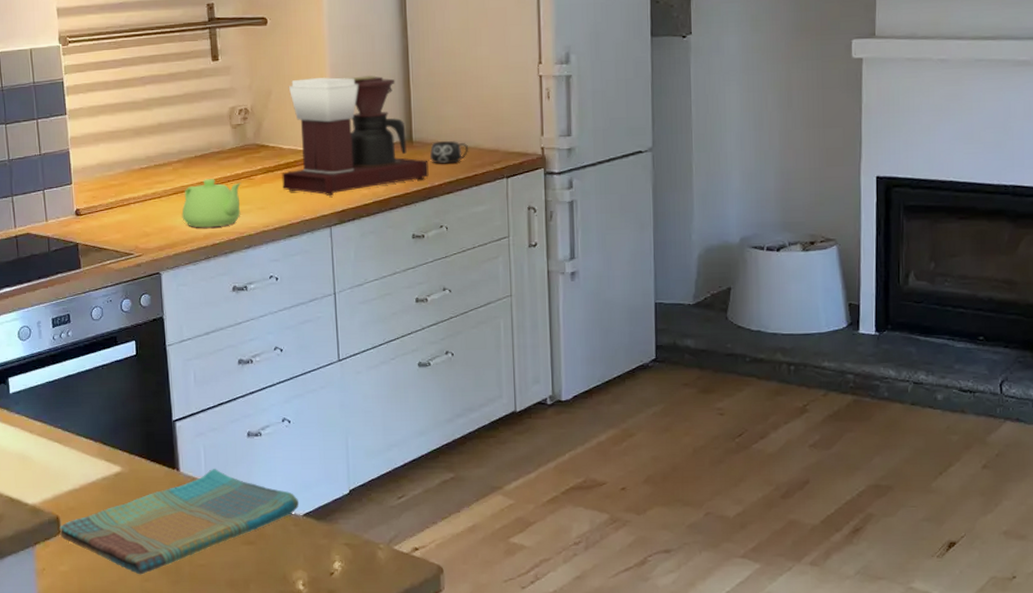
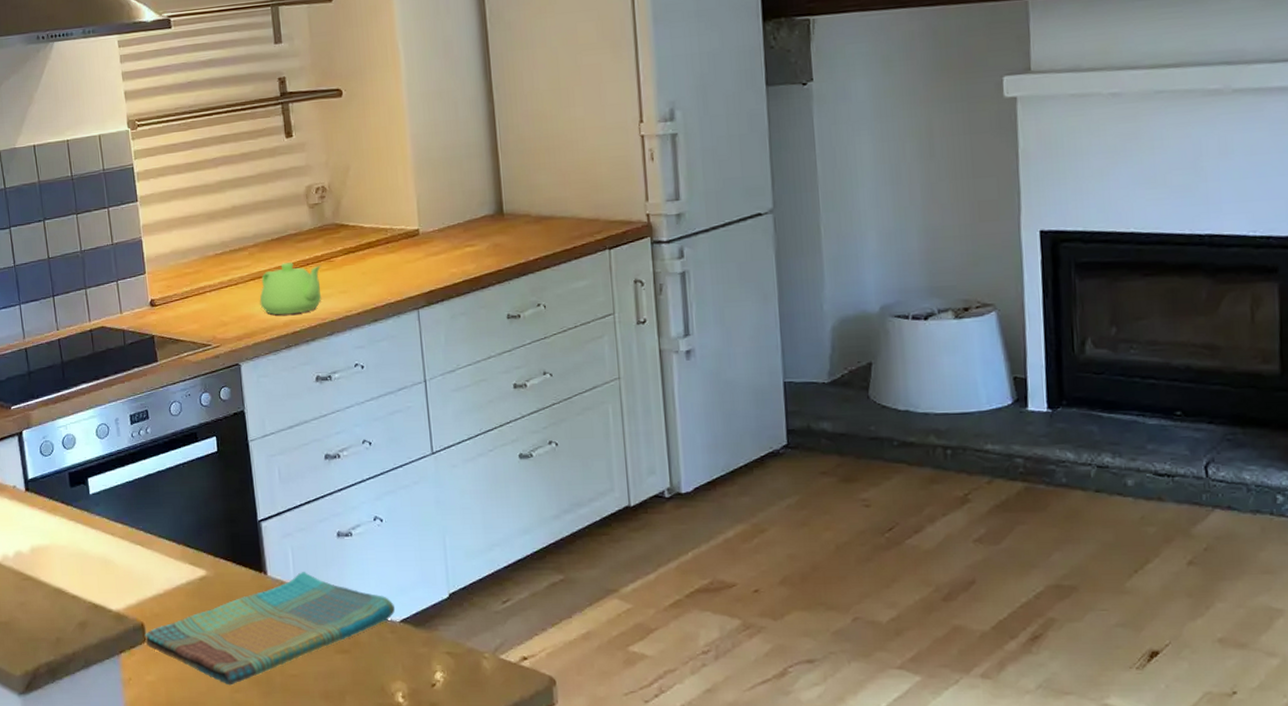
coffee maker: present [282,75,429,197] -> none [364,144,523,277]
mug: present [430,141,469,164] -> none [523,211,566,237]

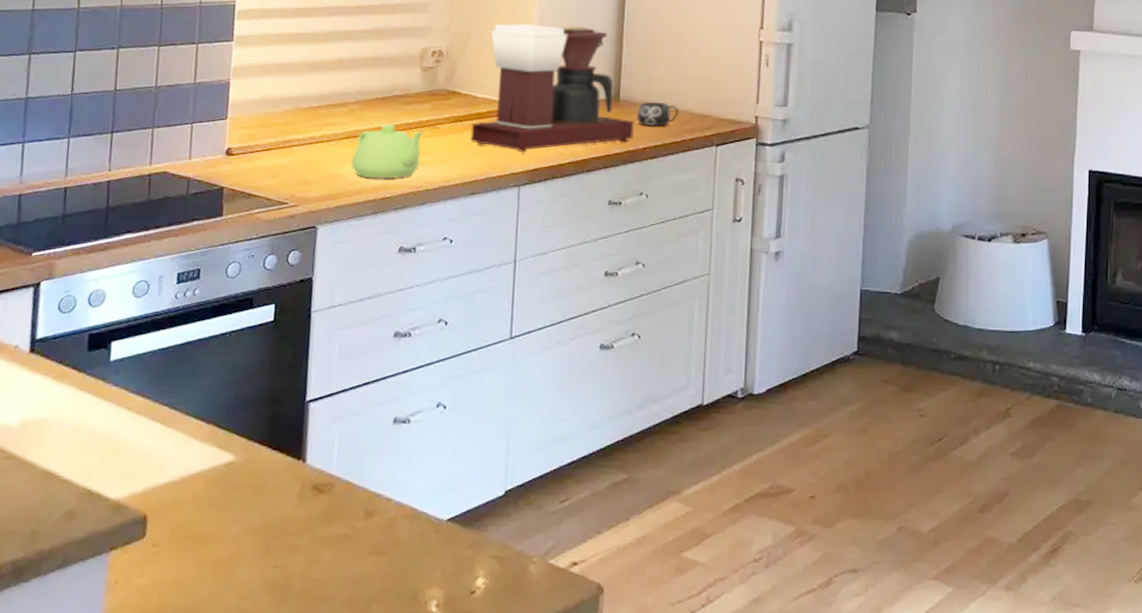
dish towel: present [145,572,396,686] -> none [144,461,445,591]
coffee maker: none [364,144,523,277] -> present [470,23,634,153]
mug: none [523,211,566,237] -> present [637,102,679,127]

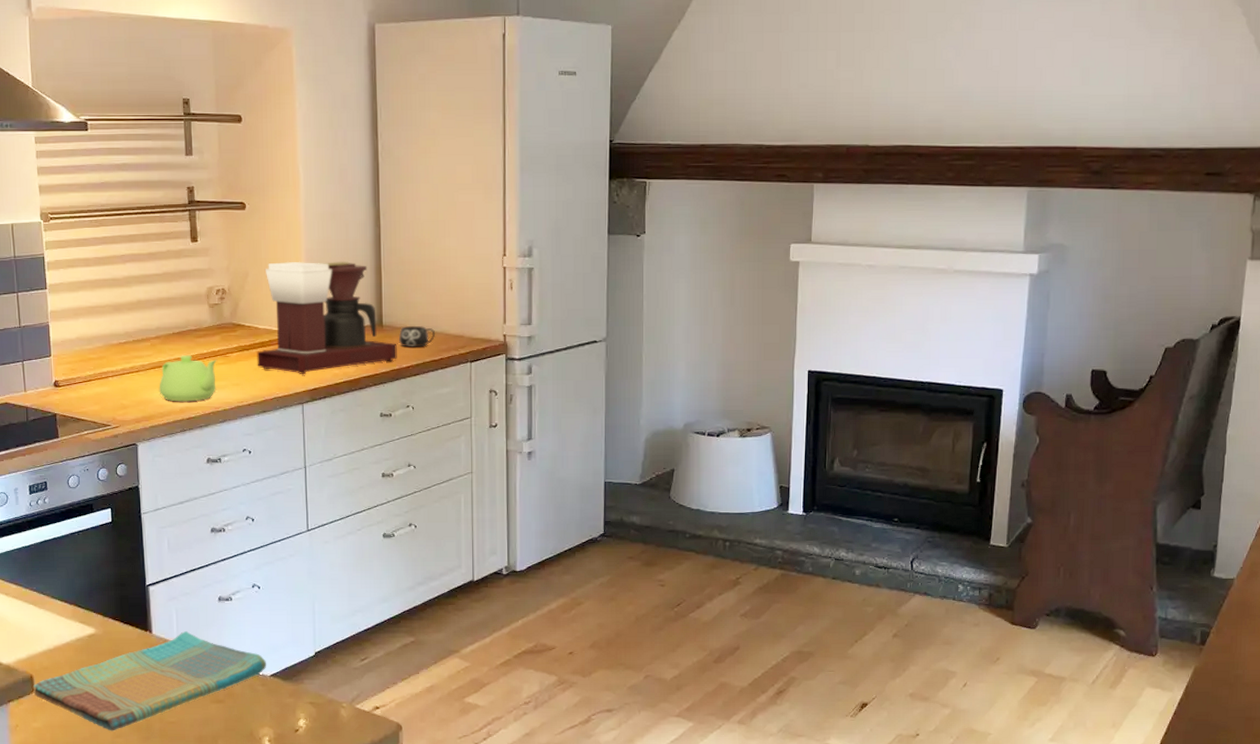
dish towel: none [144,461,445,591] -> present [33,631,267,731]

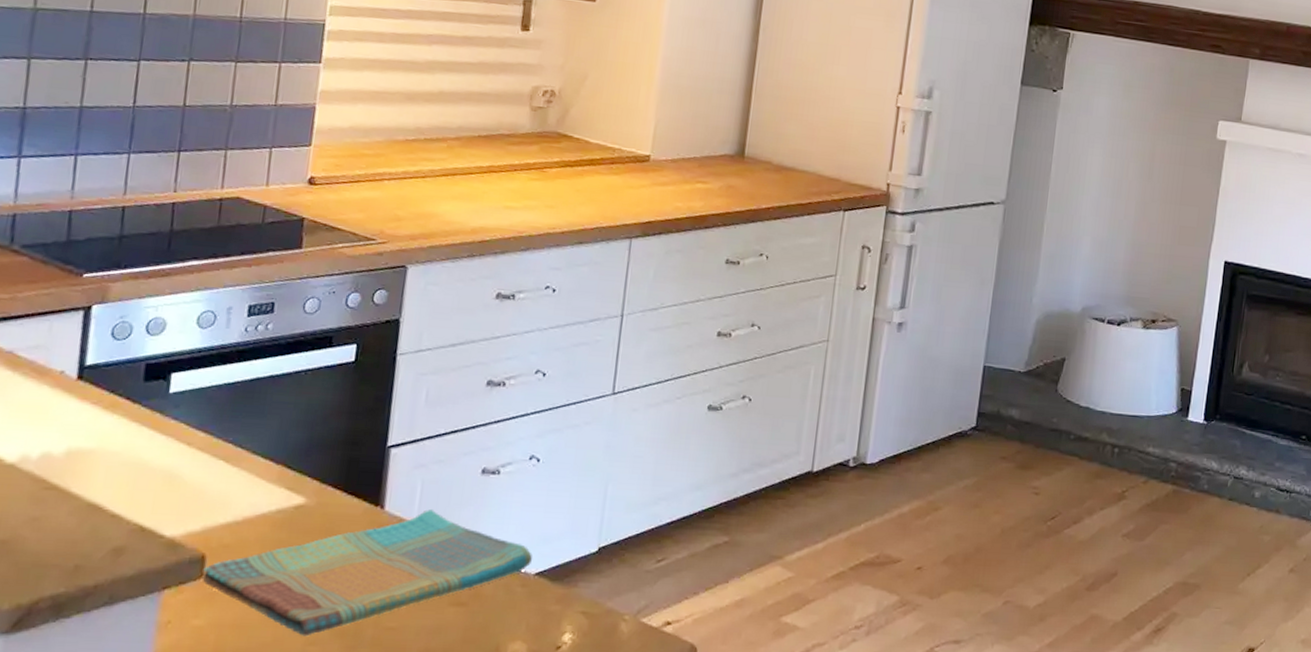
teapot: present [159,354,218,402] -> none [447,163,531,222]
coffee maker: present [257,261,397,375] -> none [580,67,758,205]
mug: present [399,326,436,347] -> none [761,160,807,187]

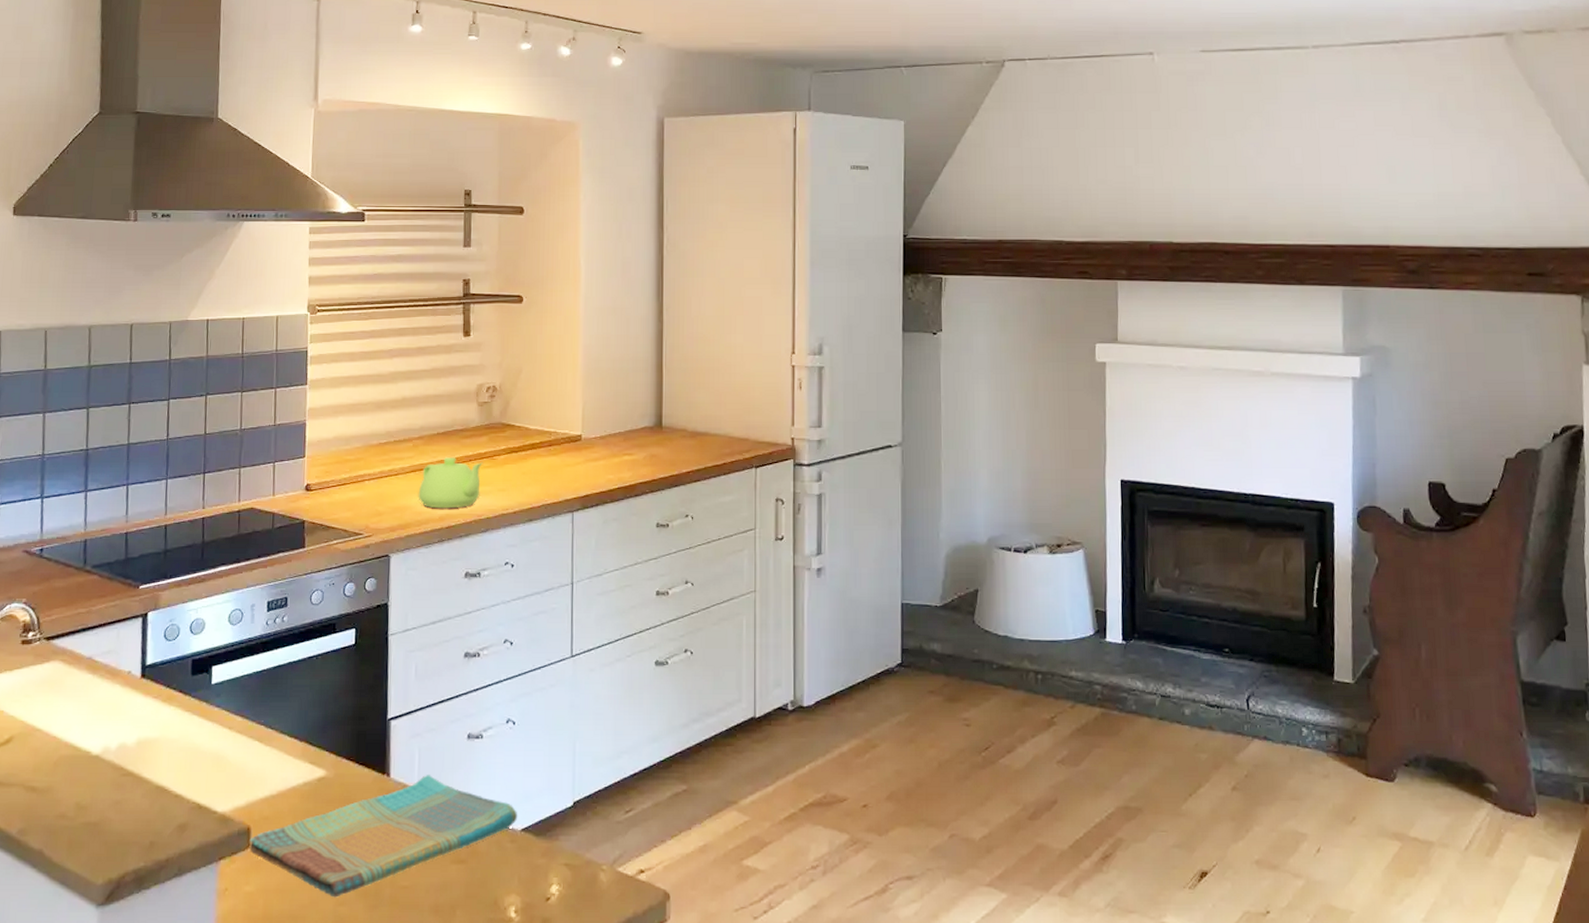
teapot: none [447,163,531,222] -> present [418,456,484,509]

